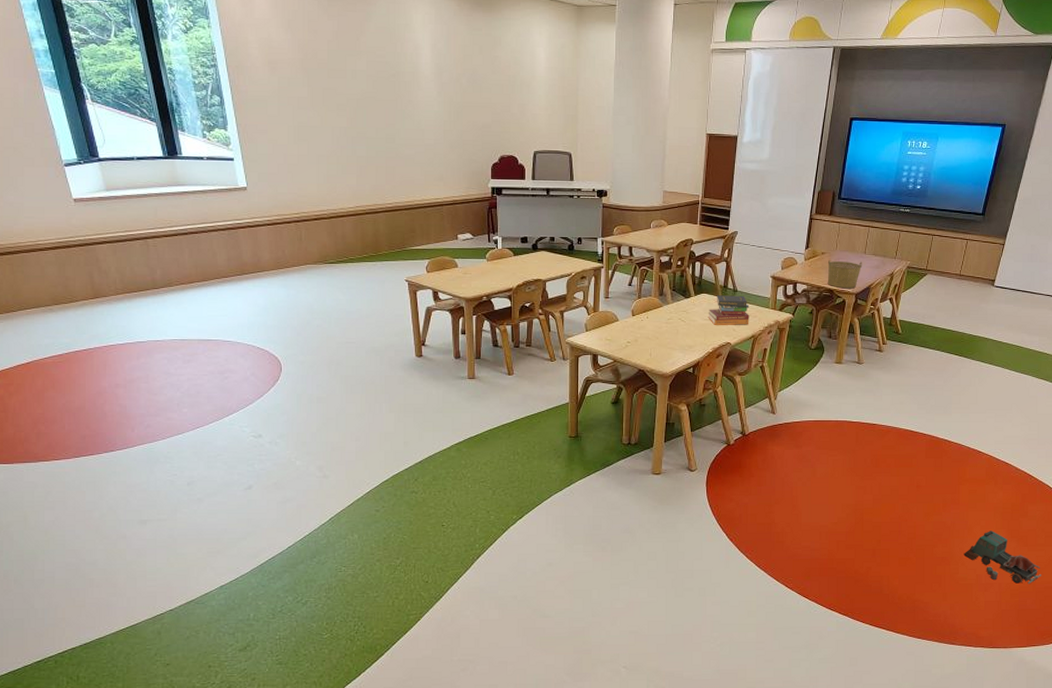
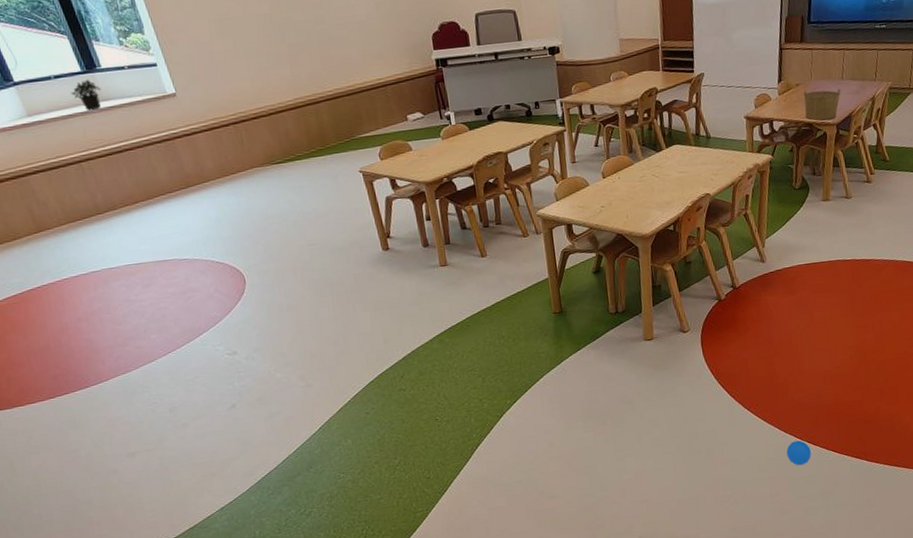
potted plant: none [150,164,179,193] -> present [71,79,102,111]
books: present [708,295,750,325] -> none [682,141,727,177]
ball: none [776,591,800,616] -> present [786,440,811,466]

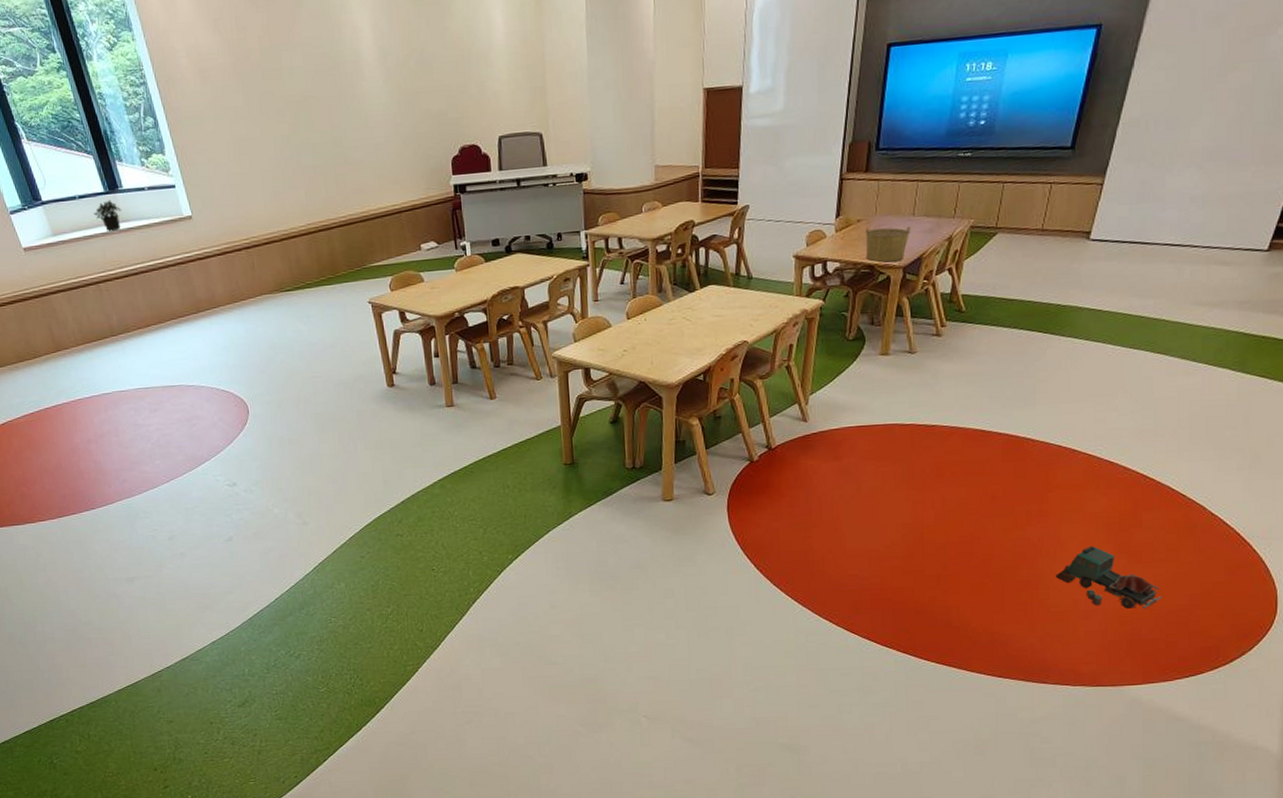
ball: present [786,440,811,466] -> none [819,627,848,655]

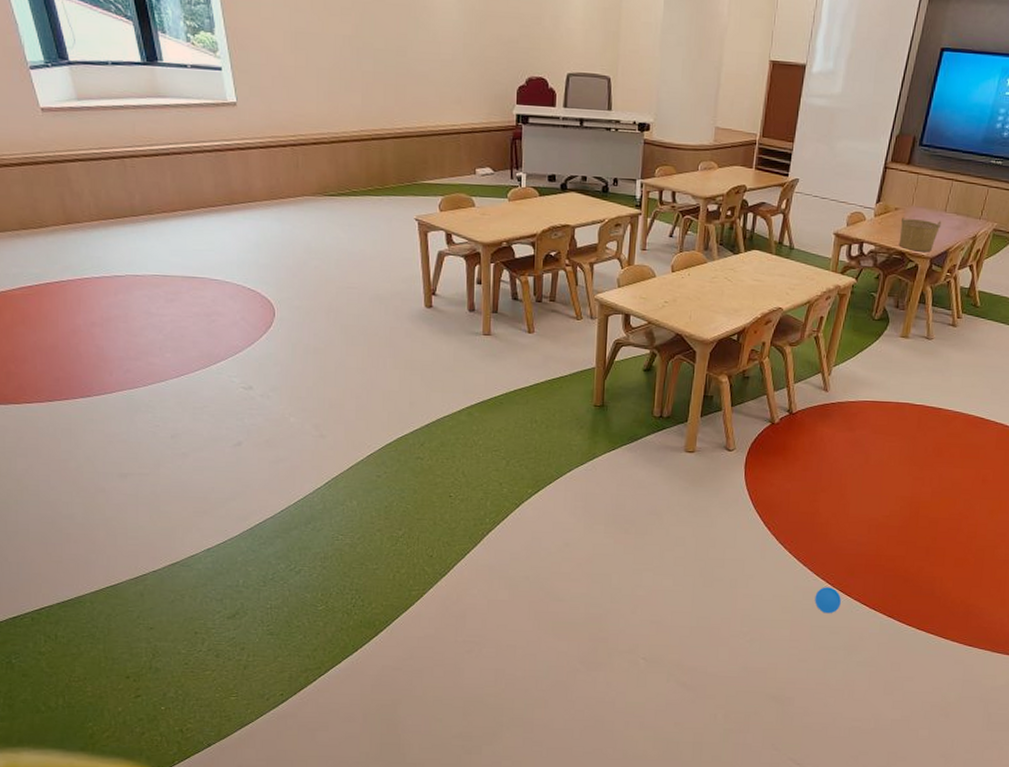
potted plant: present [93,200,122,232] -> none [126,71,159,106]
ball: none [819,627,848,655] -> present [815,587,841,614]

